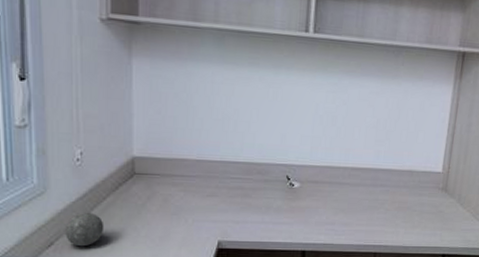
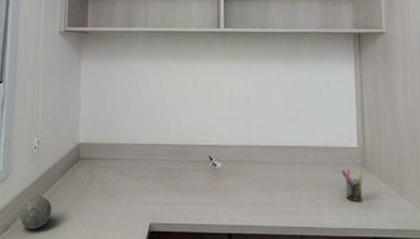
pen holder: none [422,193,443,223] -> present [341,169,363,202]

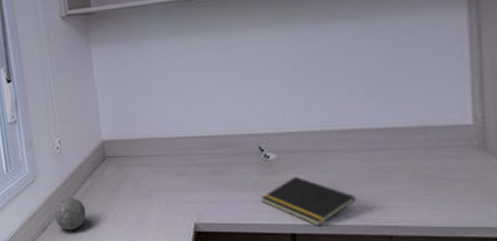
notepad: none [207,183,279,227] -> present [261,177,356,226]
pen holder: present [341,169,363,202] -> none [447,154,482,195]

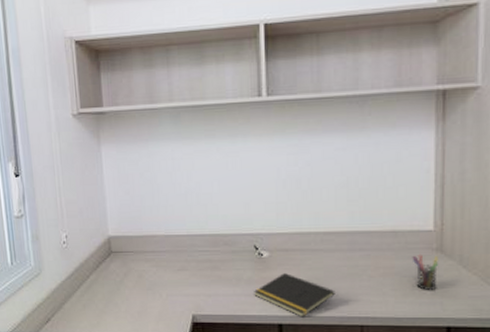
decorative ball: present [54,197,87,231] -> none [58,290,90,322]
pen holder: none [447,154,482,195] -> present [412,255,438,290]

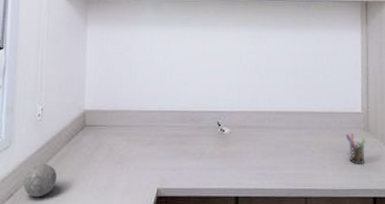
decorative ball: none [58,290,90,322] -> present [24,163,58,198]
notepad: present [254,273,335,318] -> none [215,148,285,190]

